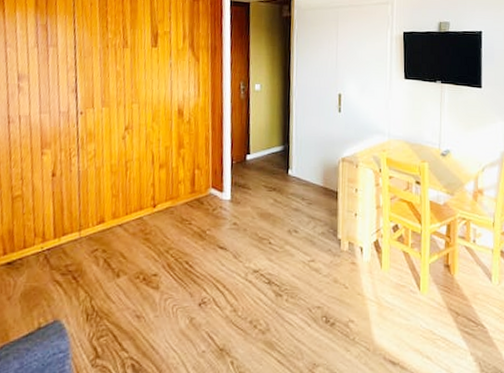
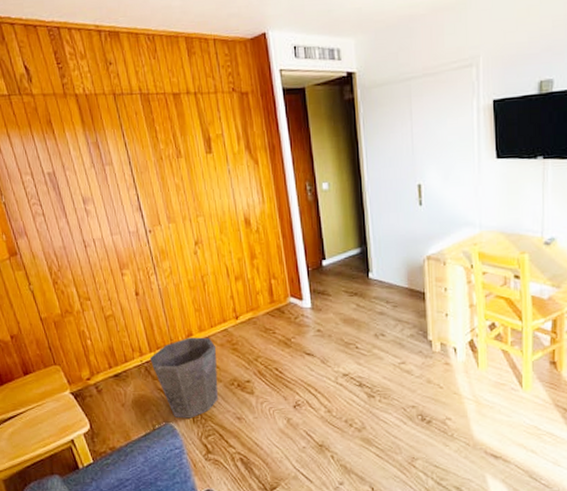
waste bin: none [52,224,128,316] -> present [150,337,218,419]

